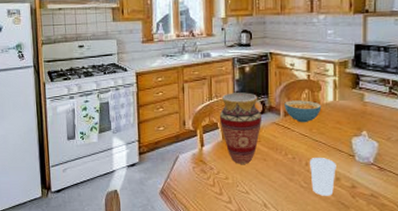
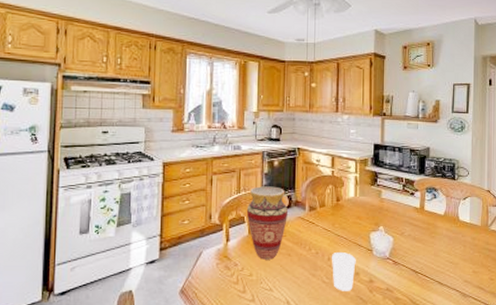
cereal bowl: present [284,100,322,123] -> none [310,195,344,218]

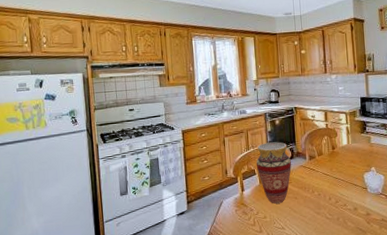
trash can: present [332,253,356,291] -> none [332,192,354,225]

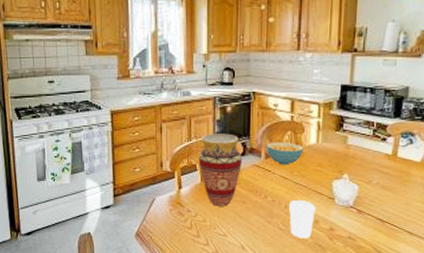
cereal bowl: none [309,145,339,164] -> present [266,142,304,165]
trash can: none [332,192,354,225] -> present [289,201,316,238]

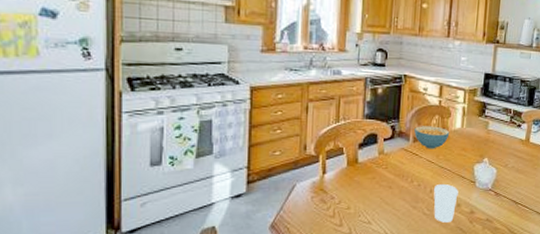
vase: present [198,133,242,207] -> none [345,115,390,192]

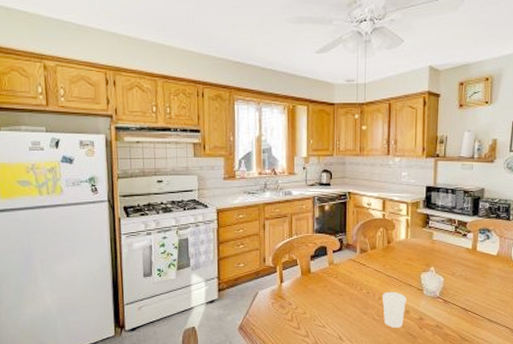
cereal bowl: present [414,126,450,149] -> none [361,238,395,260]

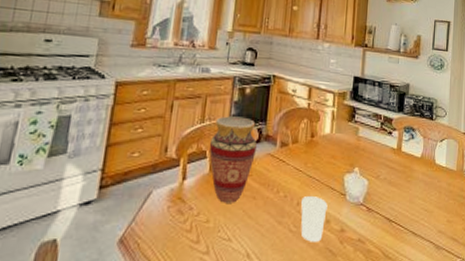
vase: none [298,230,339,299] -> present [209,116,257,203]

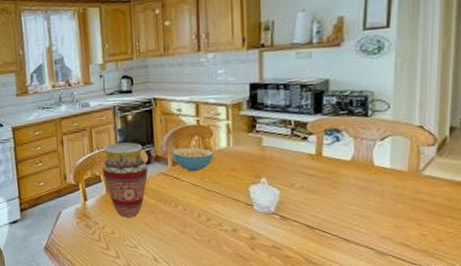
cereal bowl: none [282,129,319,156] -> present [172,147,214,172]
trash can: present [301,196,328,242] -> none [203,208,233,249]

